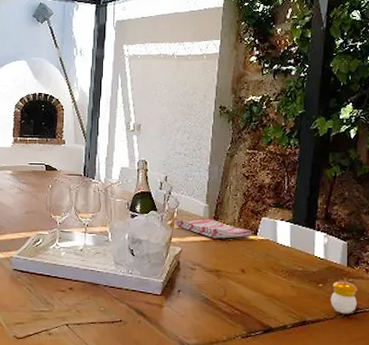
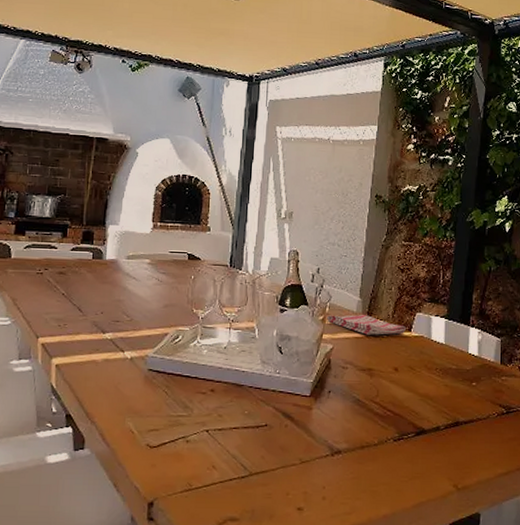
candle: present [330,278,358,314] -> none [483,376,511,414]

